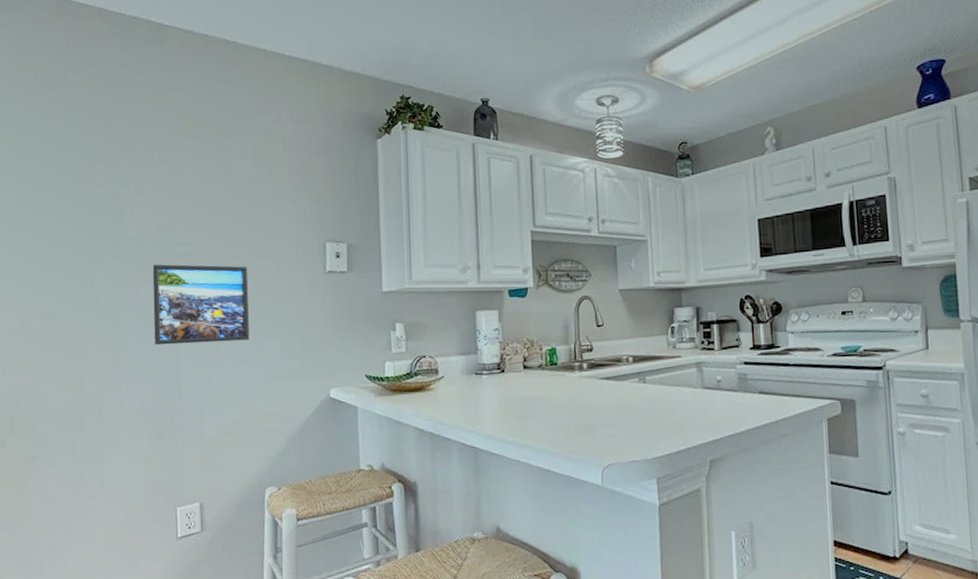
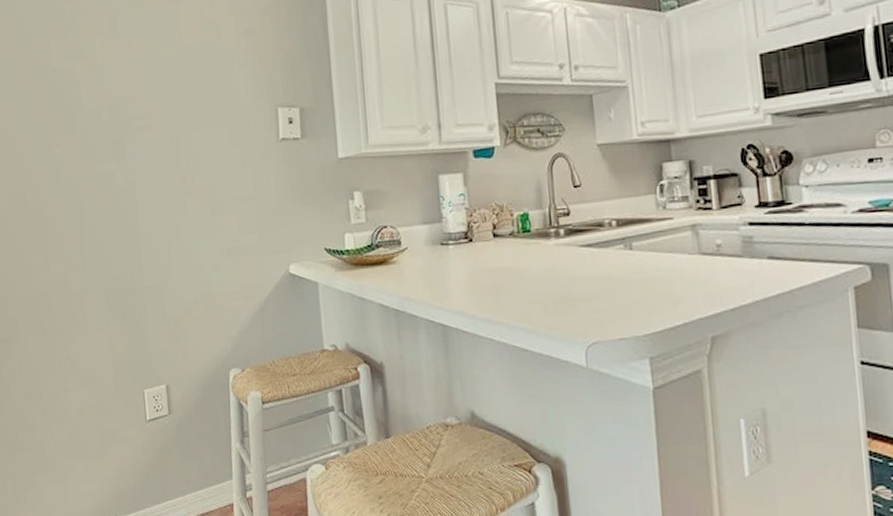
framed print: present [152,264,250,346] -> none [108,137,206,223]

